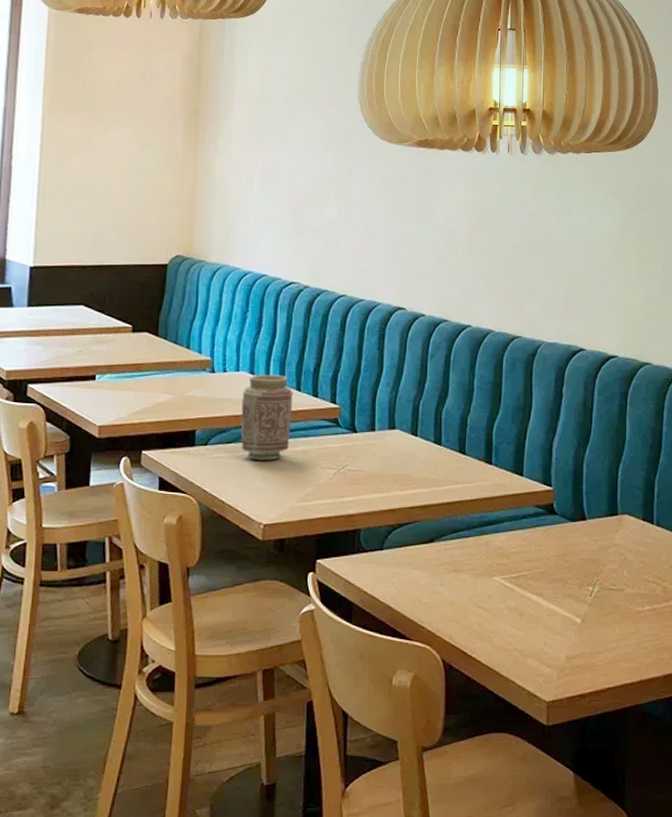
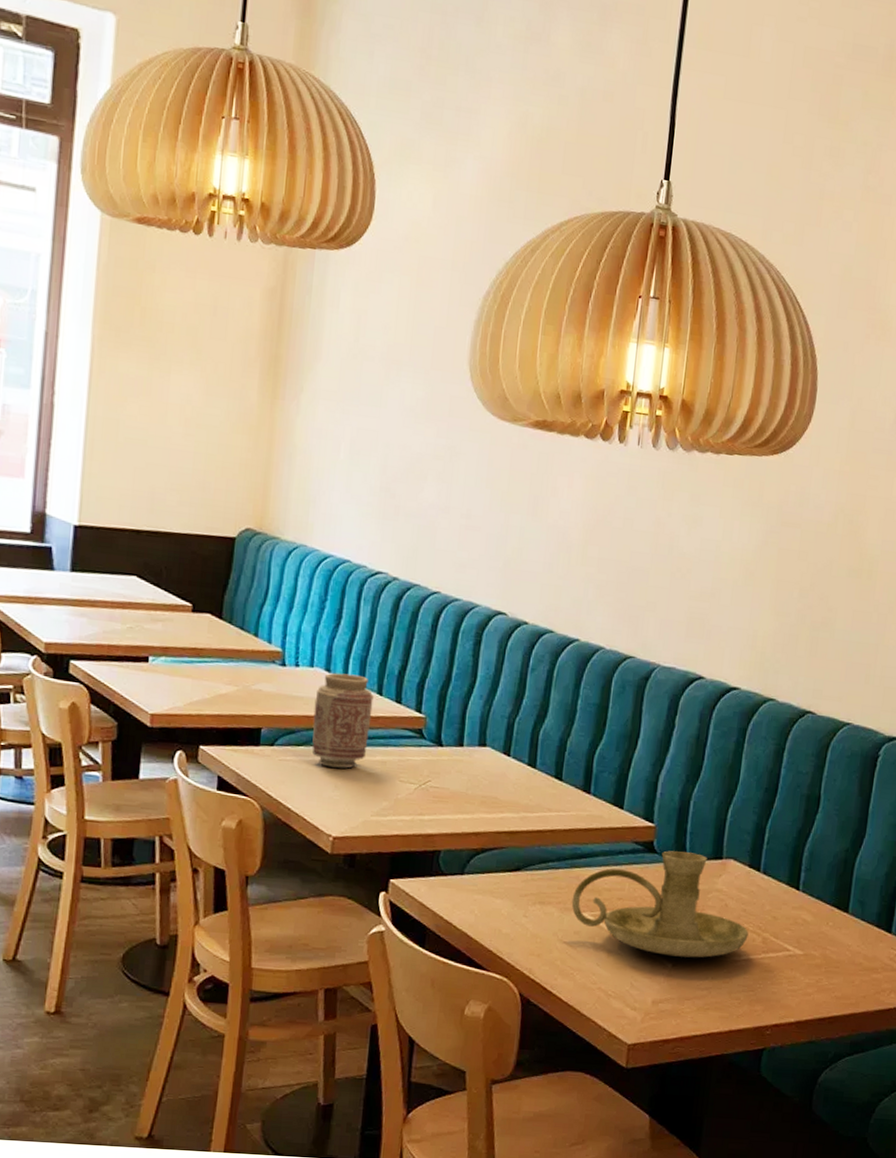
candle holder: none [483,511,649,612] -> present [571,851,749,958]

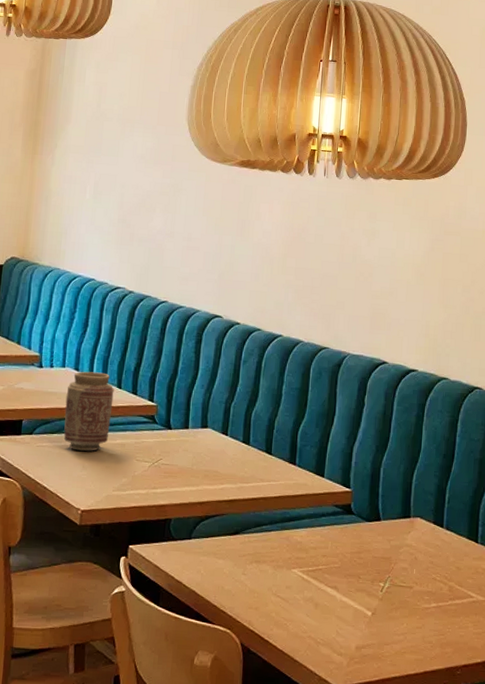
candle holder: present [571,851,749,958] -> none [283,512,436,607]

